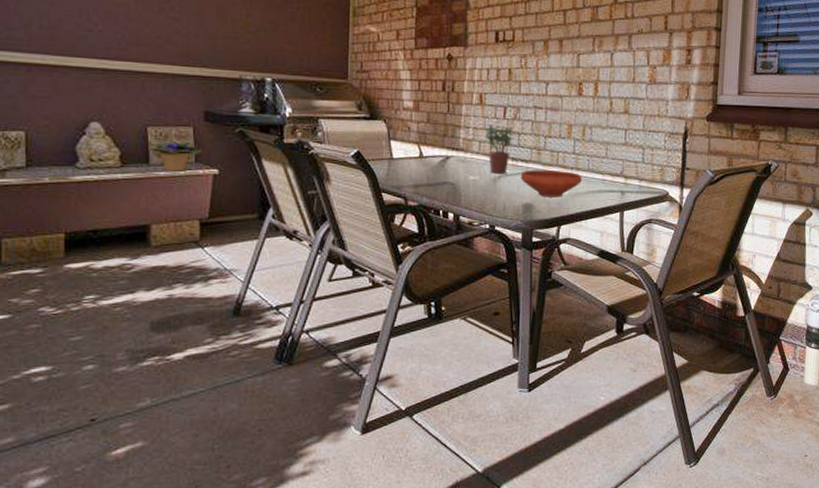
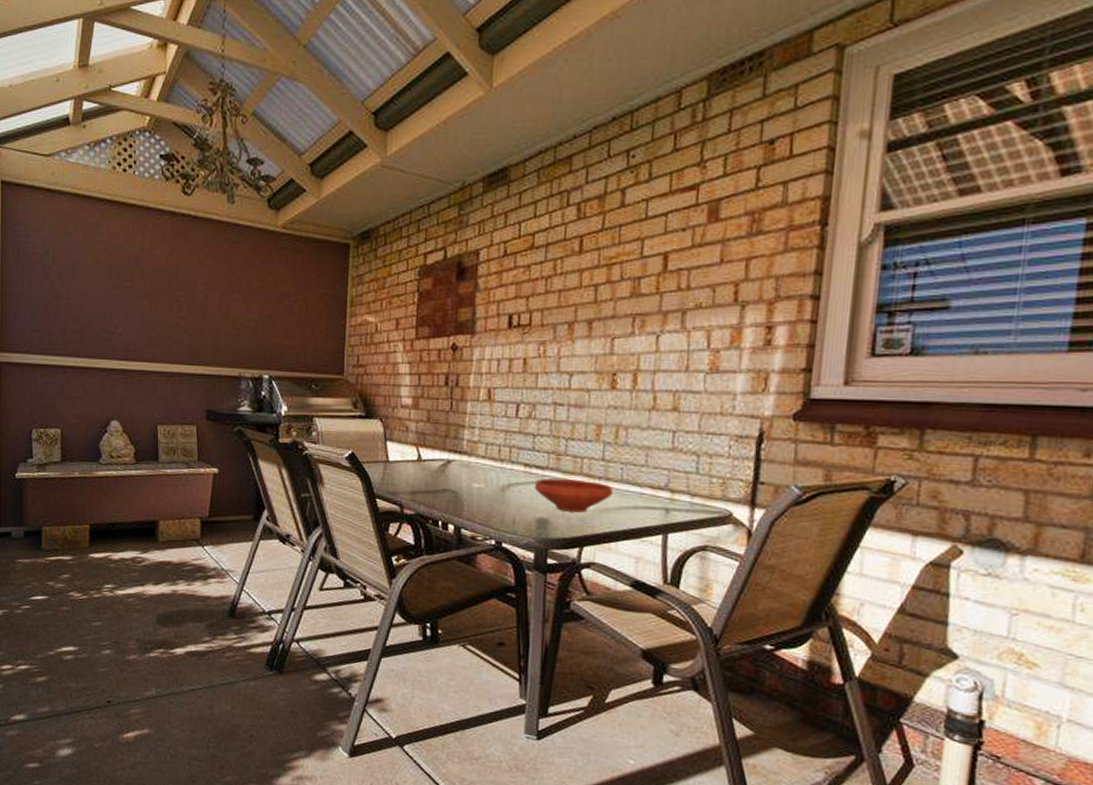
potted flower: present [151,141,202,173] -> none [160,440,204,471]
potted plant: present [484,123,514,174] -> none [492,422,528,483]

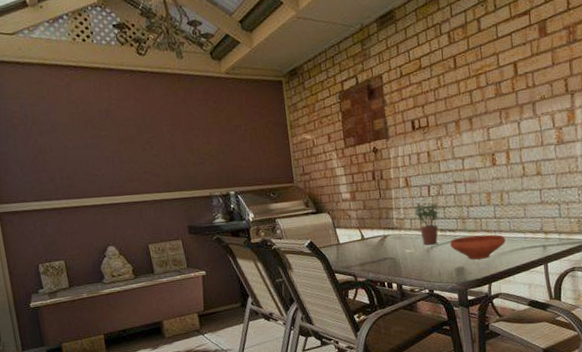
potted plant: none [492,422,528,483] -> present [413,201,440,245]

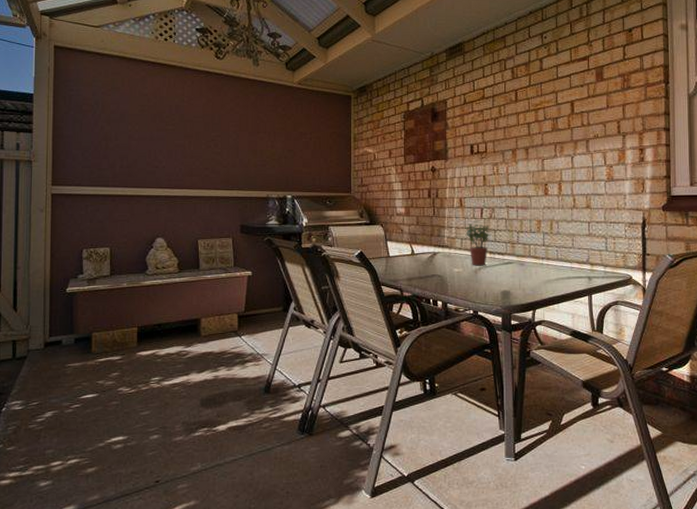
bowl: present [450,234,506,260] -> none [498,261,552,285]

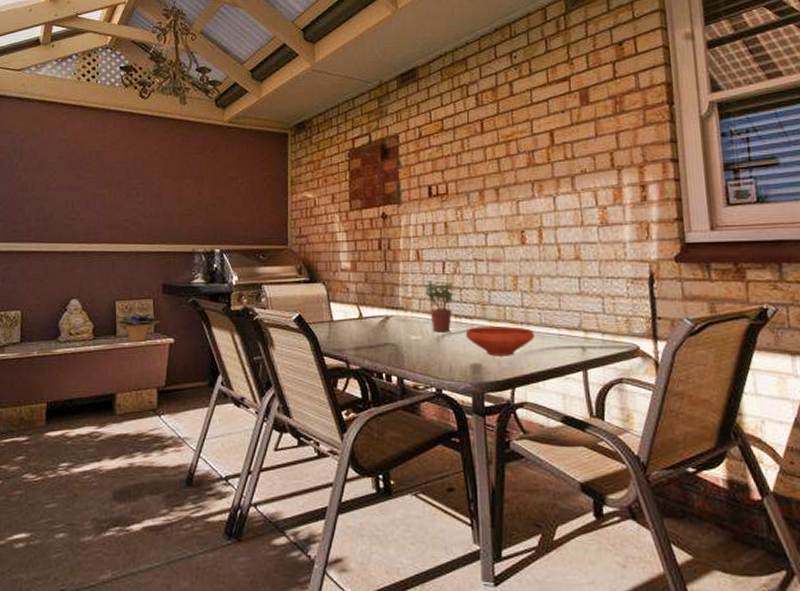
potted flower: none [201,250,239,276] -> present [118,314,160,343]
bowl: none [498,261,552,285] -> present [465,326,534,356]

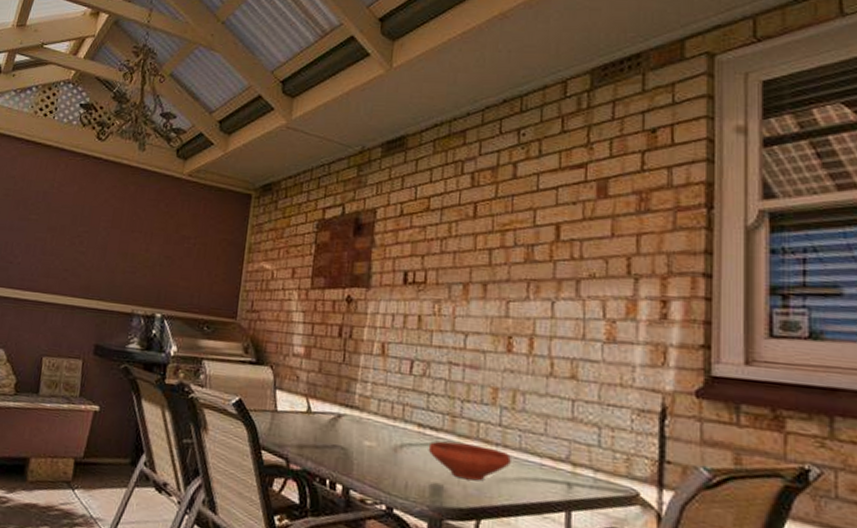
potted flower: present [118,314,160,343] -> none [43,373,88,406]
potted plant: present [423,279,455,333] -> none [385,378,422,443]

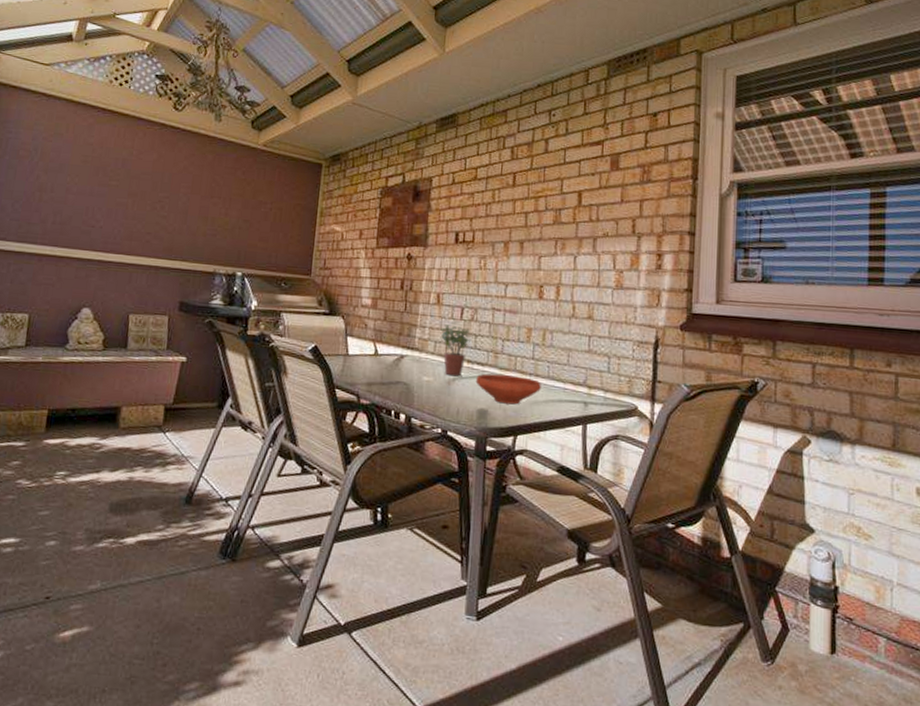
potted plant: none [385,378,422,443] -> present [440,323,470,377]

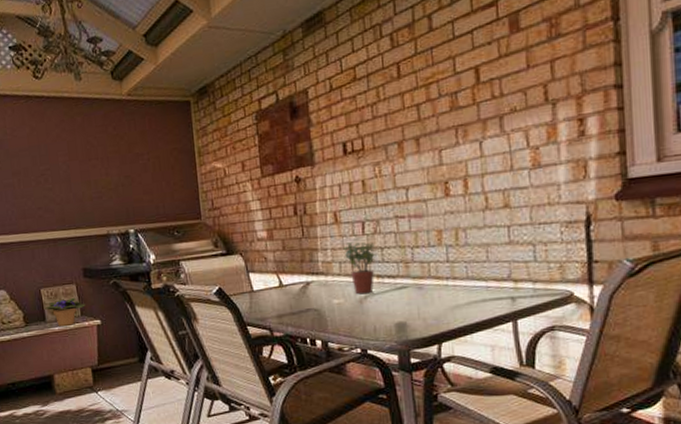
potted flower: none [130,328,174,358] -> present [46,298,86,327]
bowl: present [475,373,541,405] -> none [388,282,461,314]

